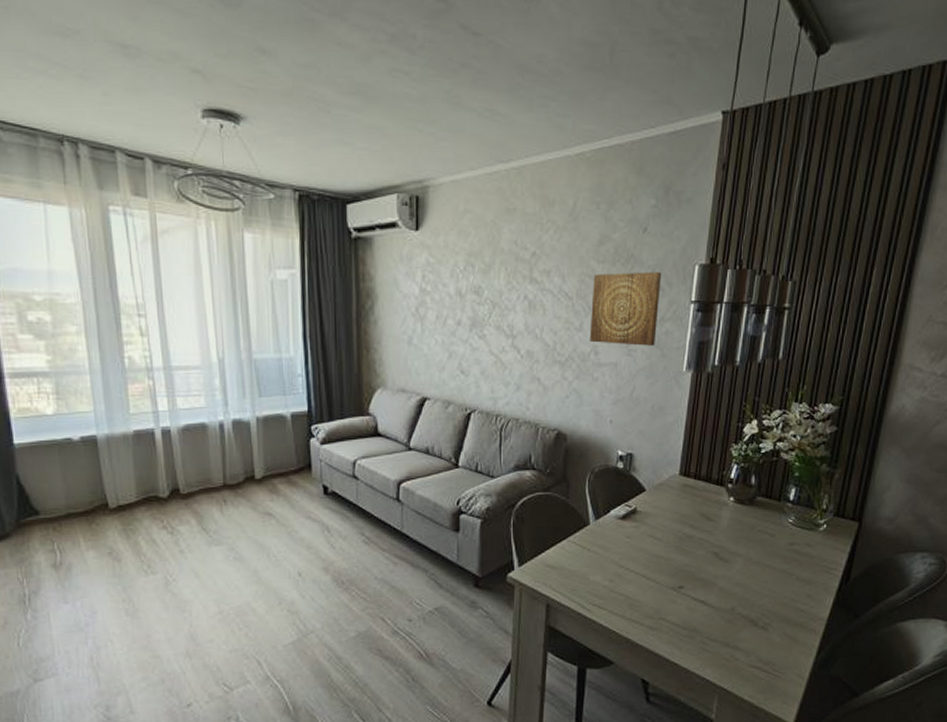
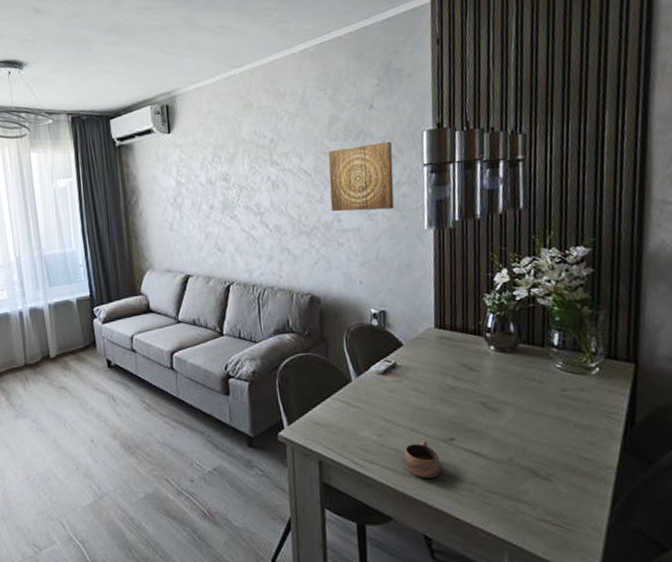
cup: none [632,587,667,625] -> present [403,440,441,479]

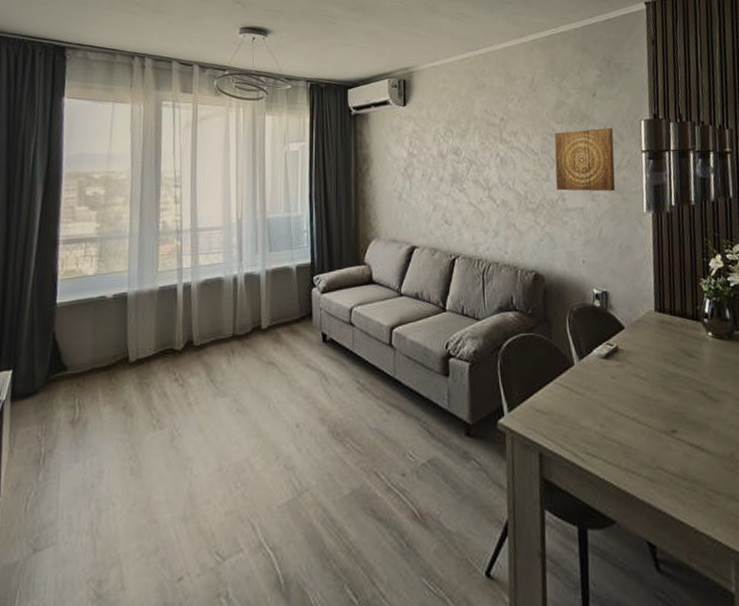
cup: present [403,440,441,479] -> none [625,432,664,475]

